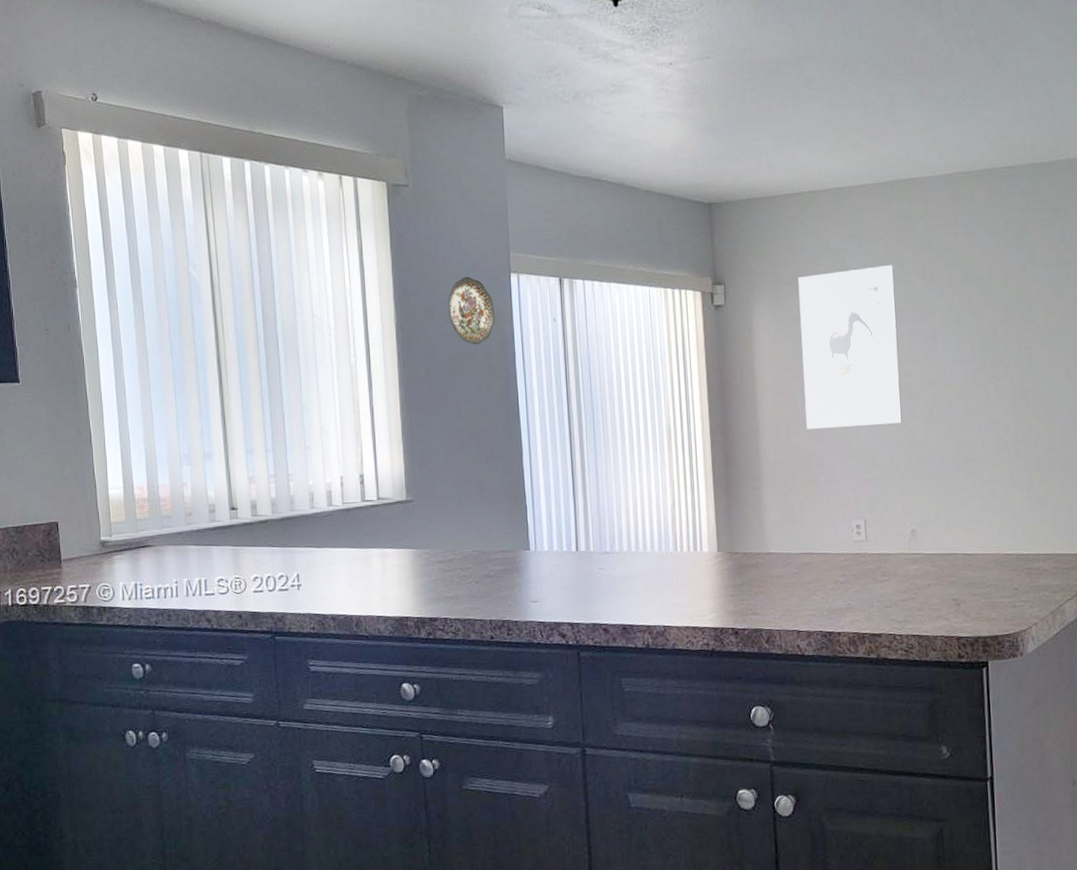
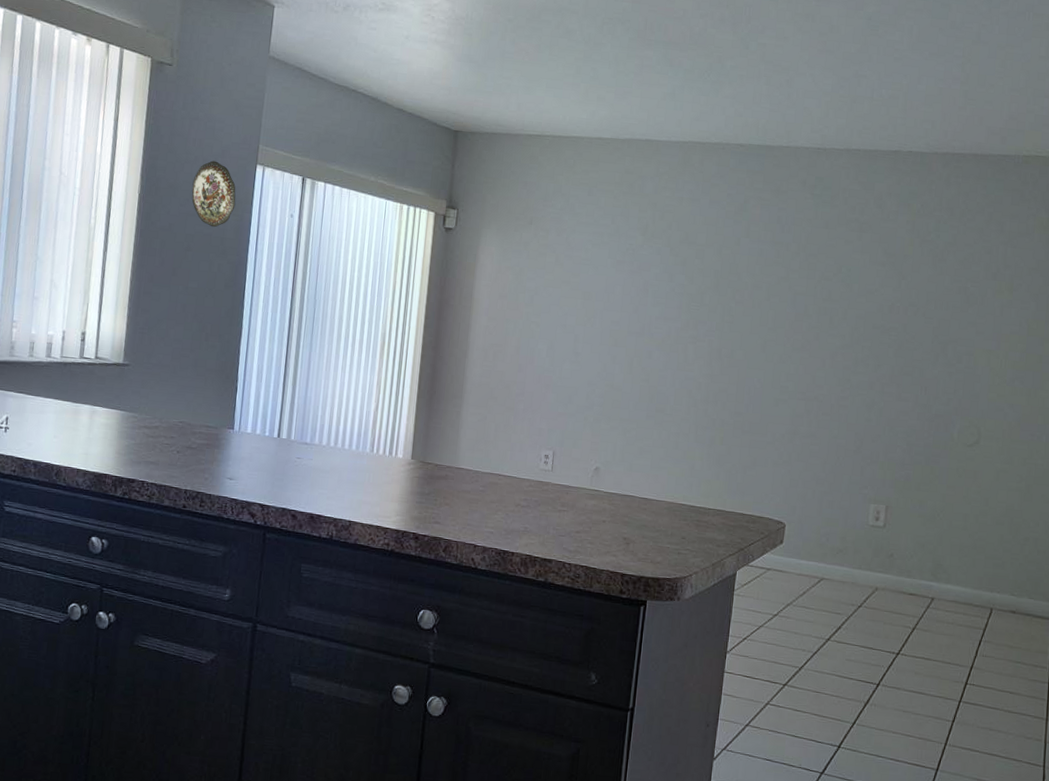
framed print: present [798,265,902,430] -> none [513,214,619,367]

